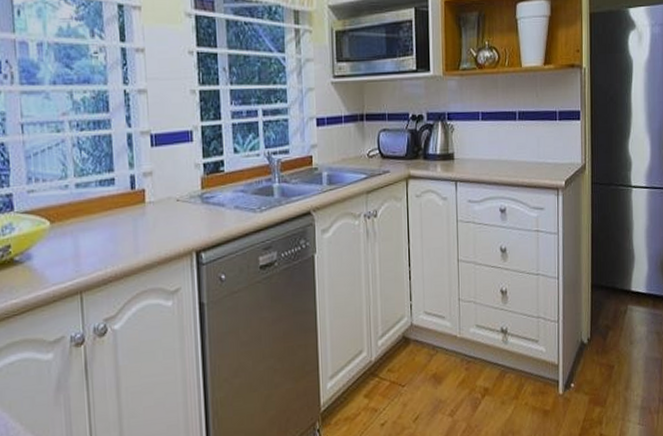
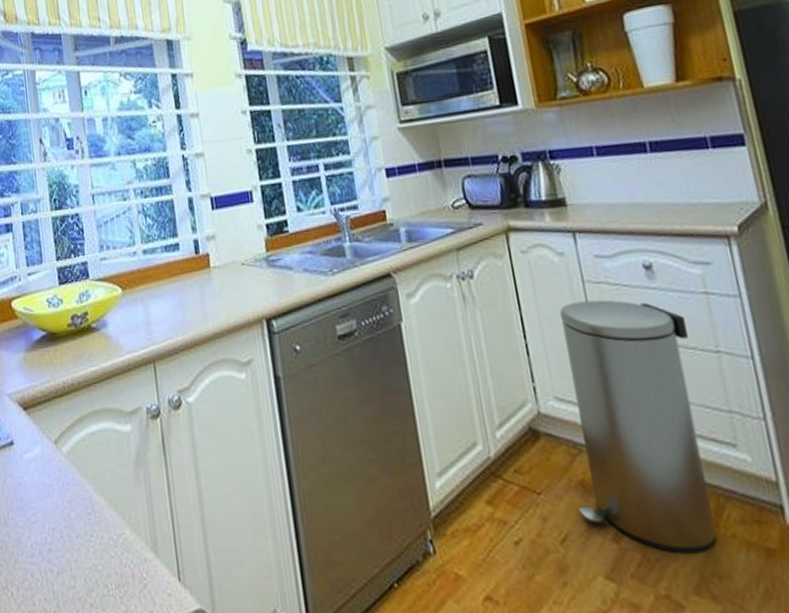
pedal bin: none [429,235,522,420] -> present [560,299,717,554]

